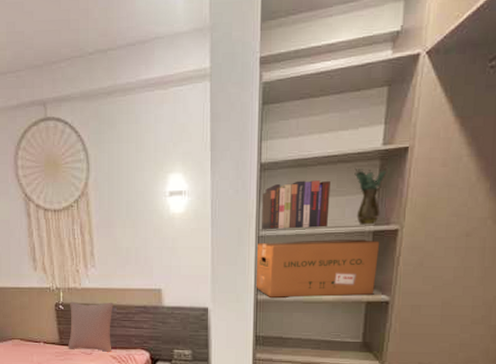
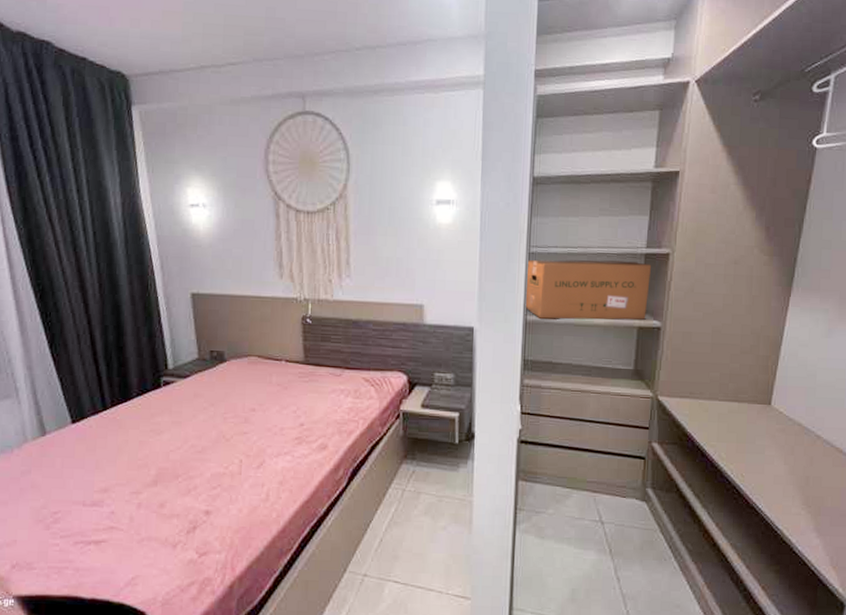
pillow: present [68,301,113,352] -> none [314,314,369,374]
books: present [262,180,330,230] -> none [533,197,603,248]
vase: present [354,167,386,225] -> none [627,188,658,247]

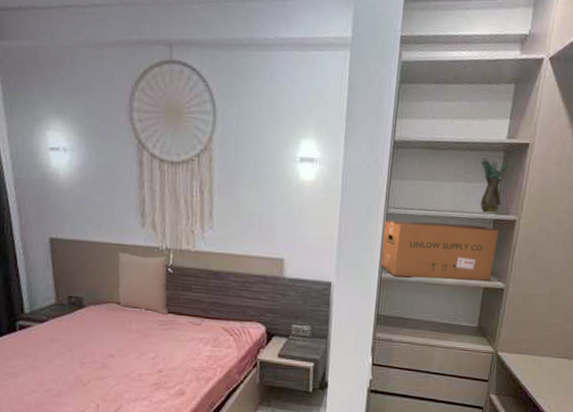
pillow: none [257,304,308,366] -> present [117,251,168,315]
vase: none [627,188,658,247] -> present [480,156,509,214]

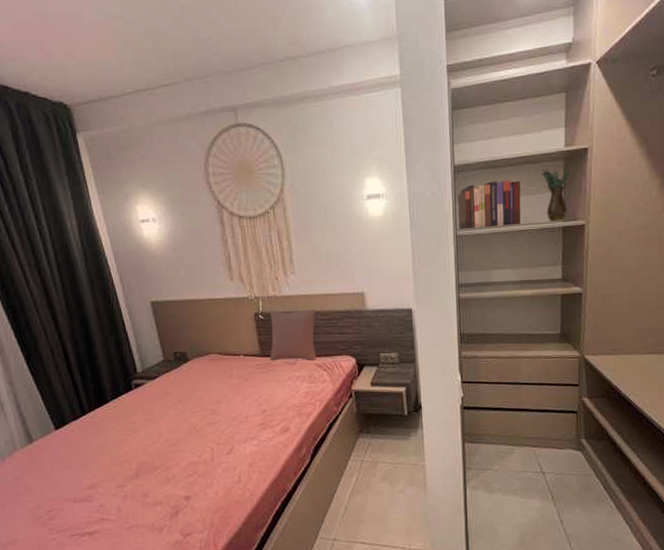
pillow: present [117,251,168,315] -> none [212,305,264,358]
pillow: none [174,264,230,323] -> present [270,308,316,361]
box: present [381,219,499,281] -> none [456,235,569,295]
books: none [391,162,458,212] -> present [458,180,521,230]

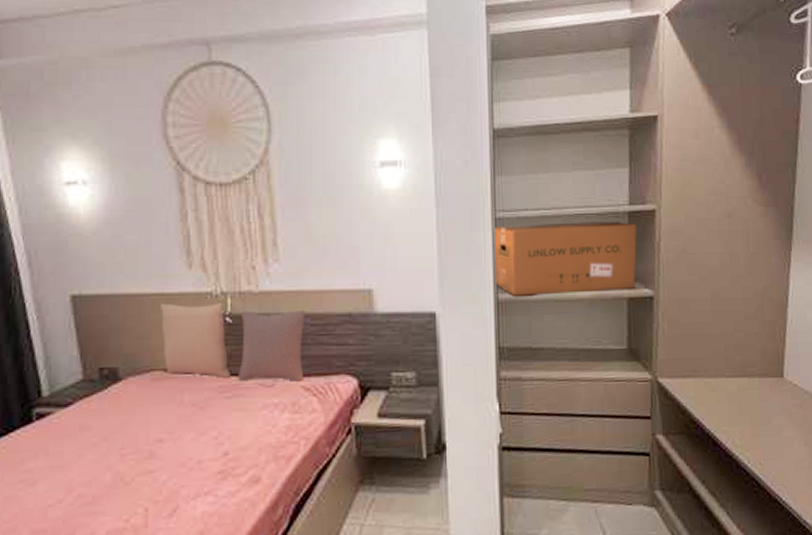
pillow: none [212,305,264,358] -> present [159,303,230,378]
box: none [456,235,569,295] -> present [494,222,637,296]
books: present [458,180,521,230] -> none [498,151,577,211]
vase: present [541,167,570,222] -> none [602,137,636,204]

